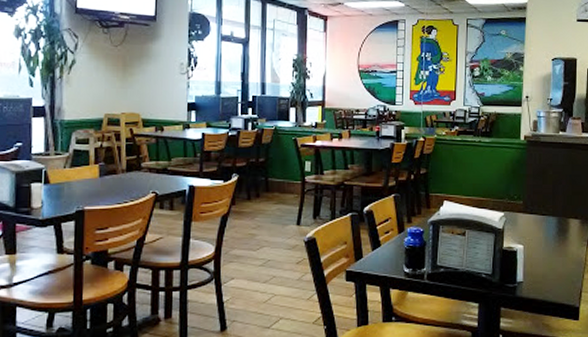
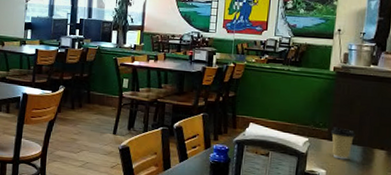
coffee cup: none [525,199,550,233] -> present [330,127,356,160]

